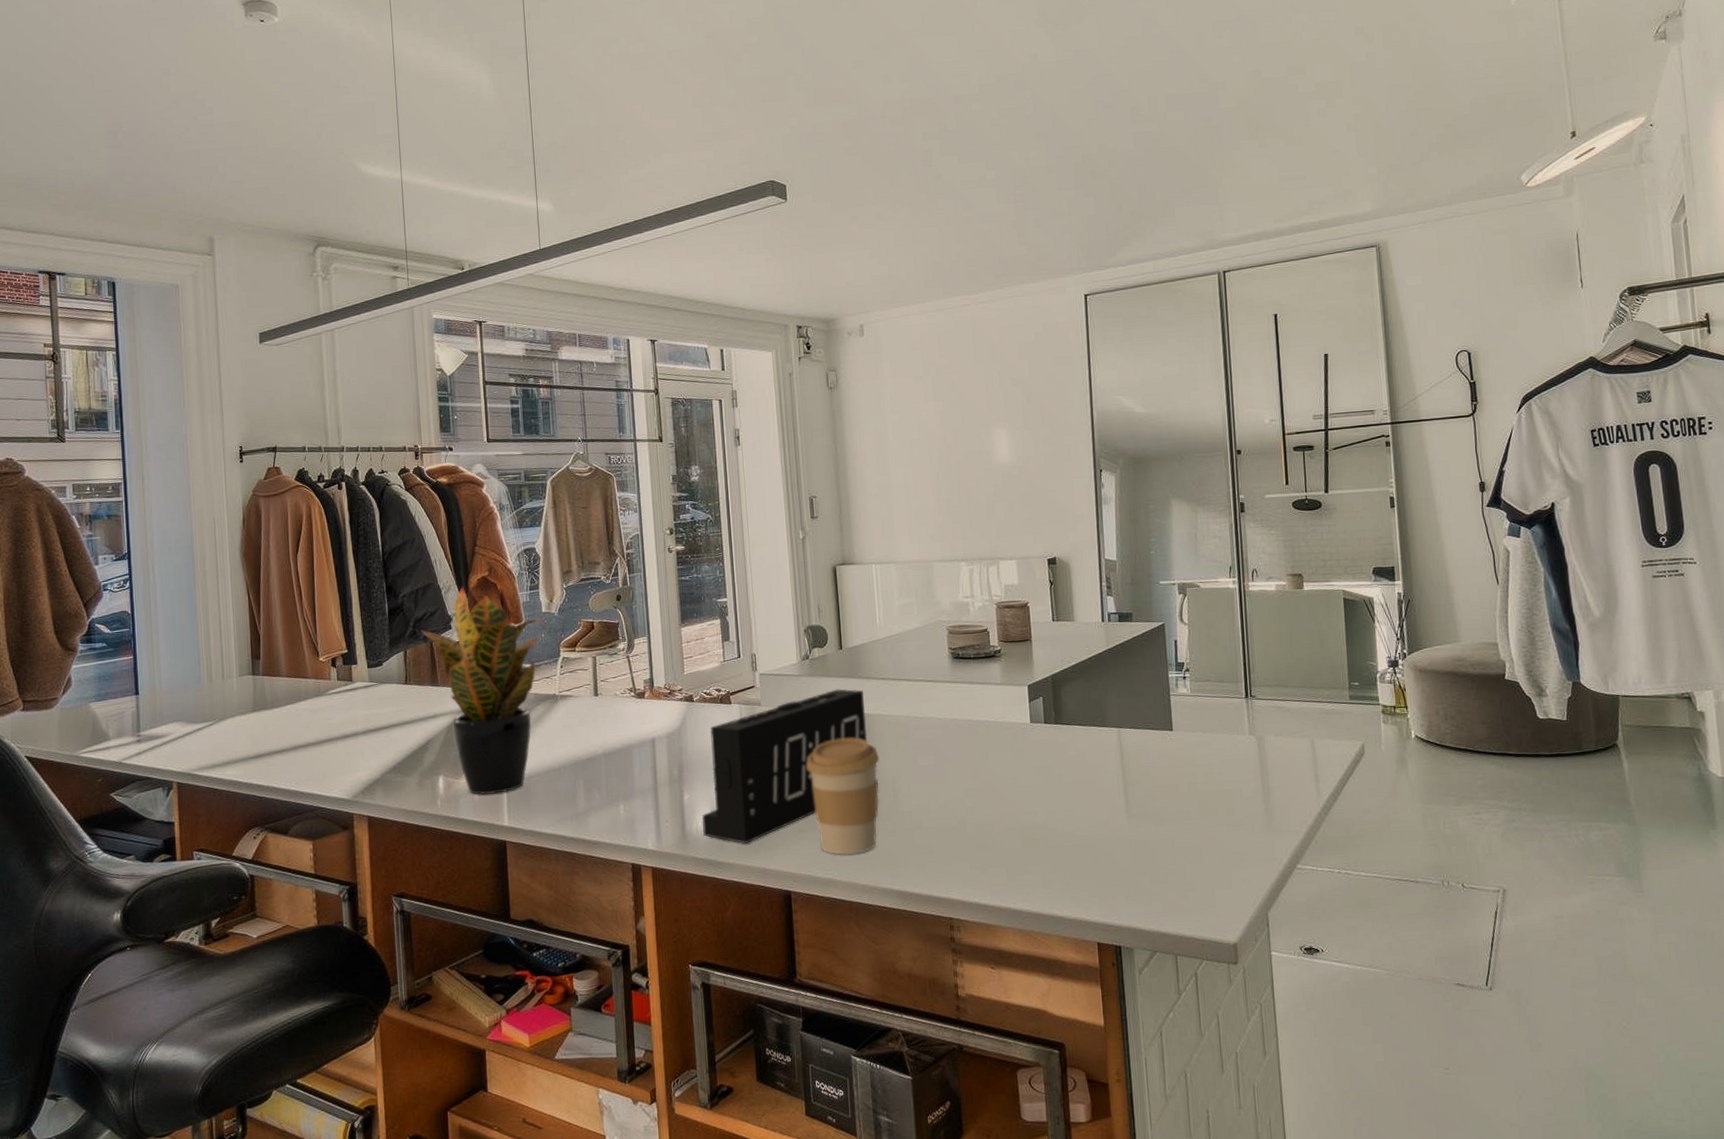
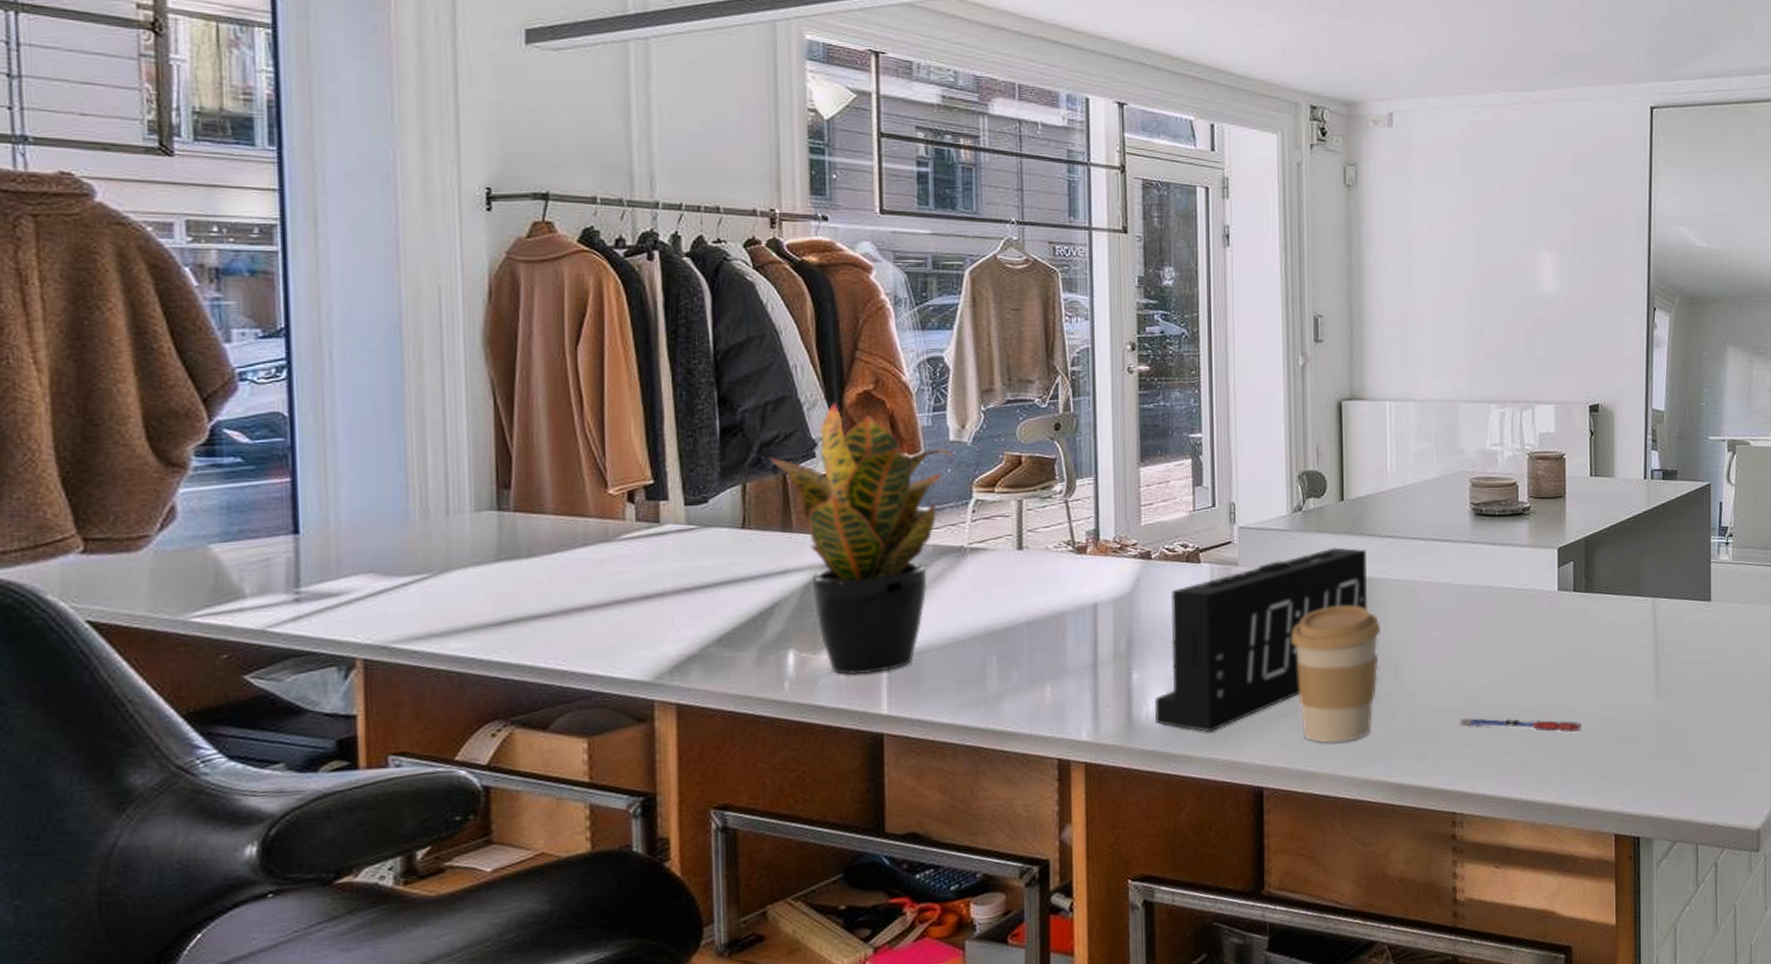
pen: none [952,835,1060,849] -> present [1461,718,1582,732]

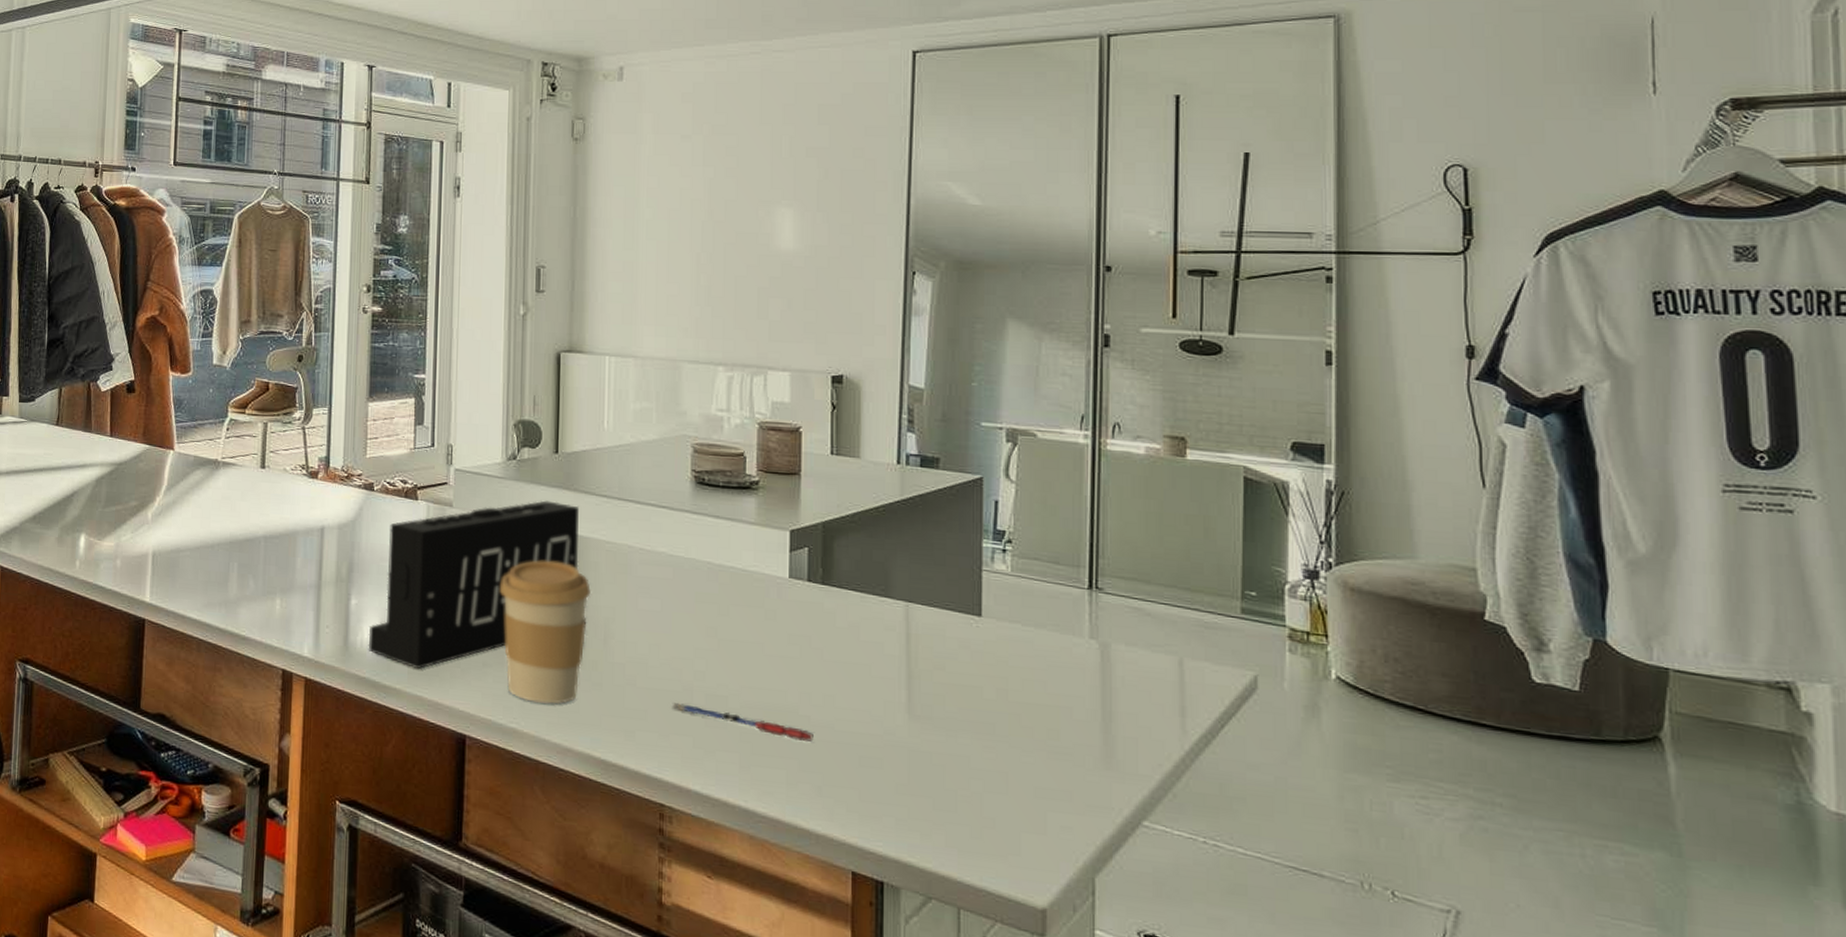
potted plant: present [768,401,957,675] -> none [79,324,218,564]

